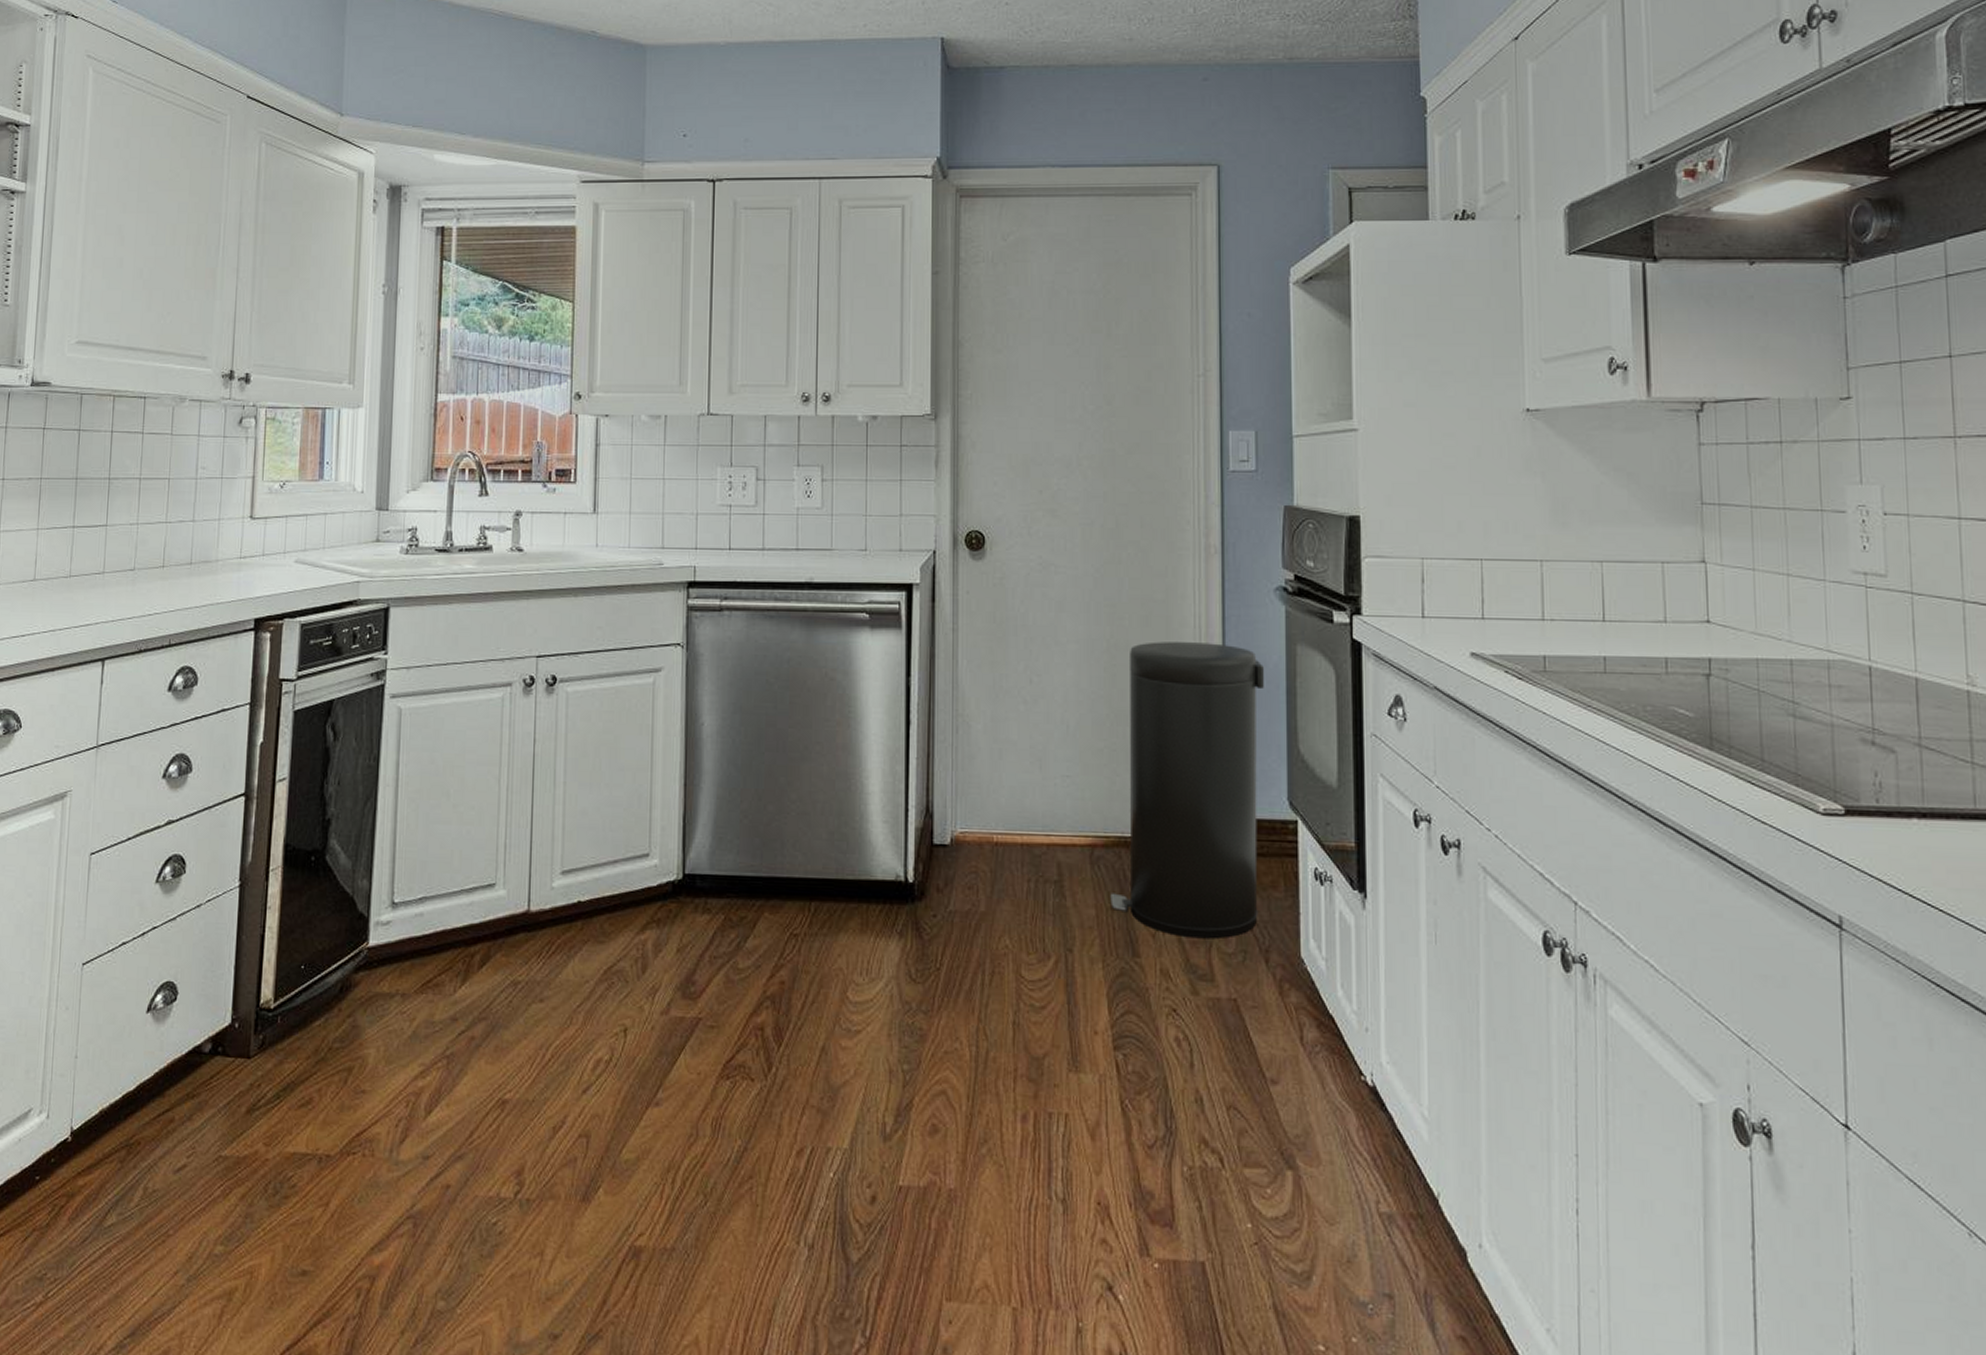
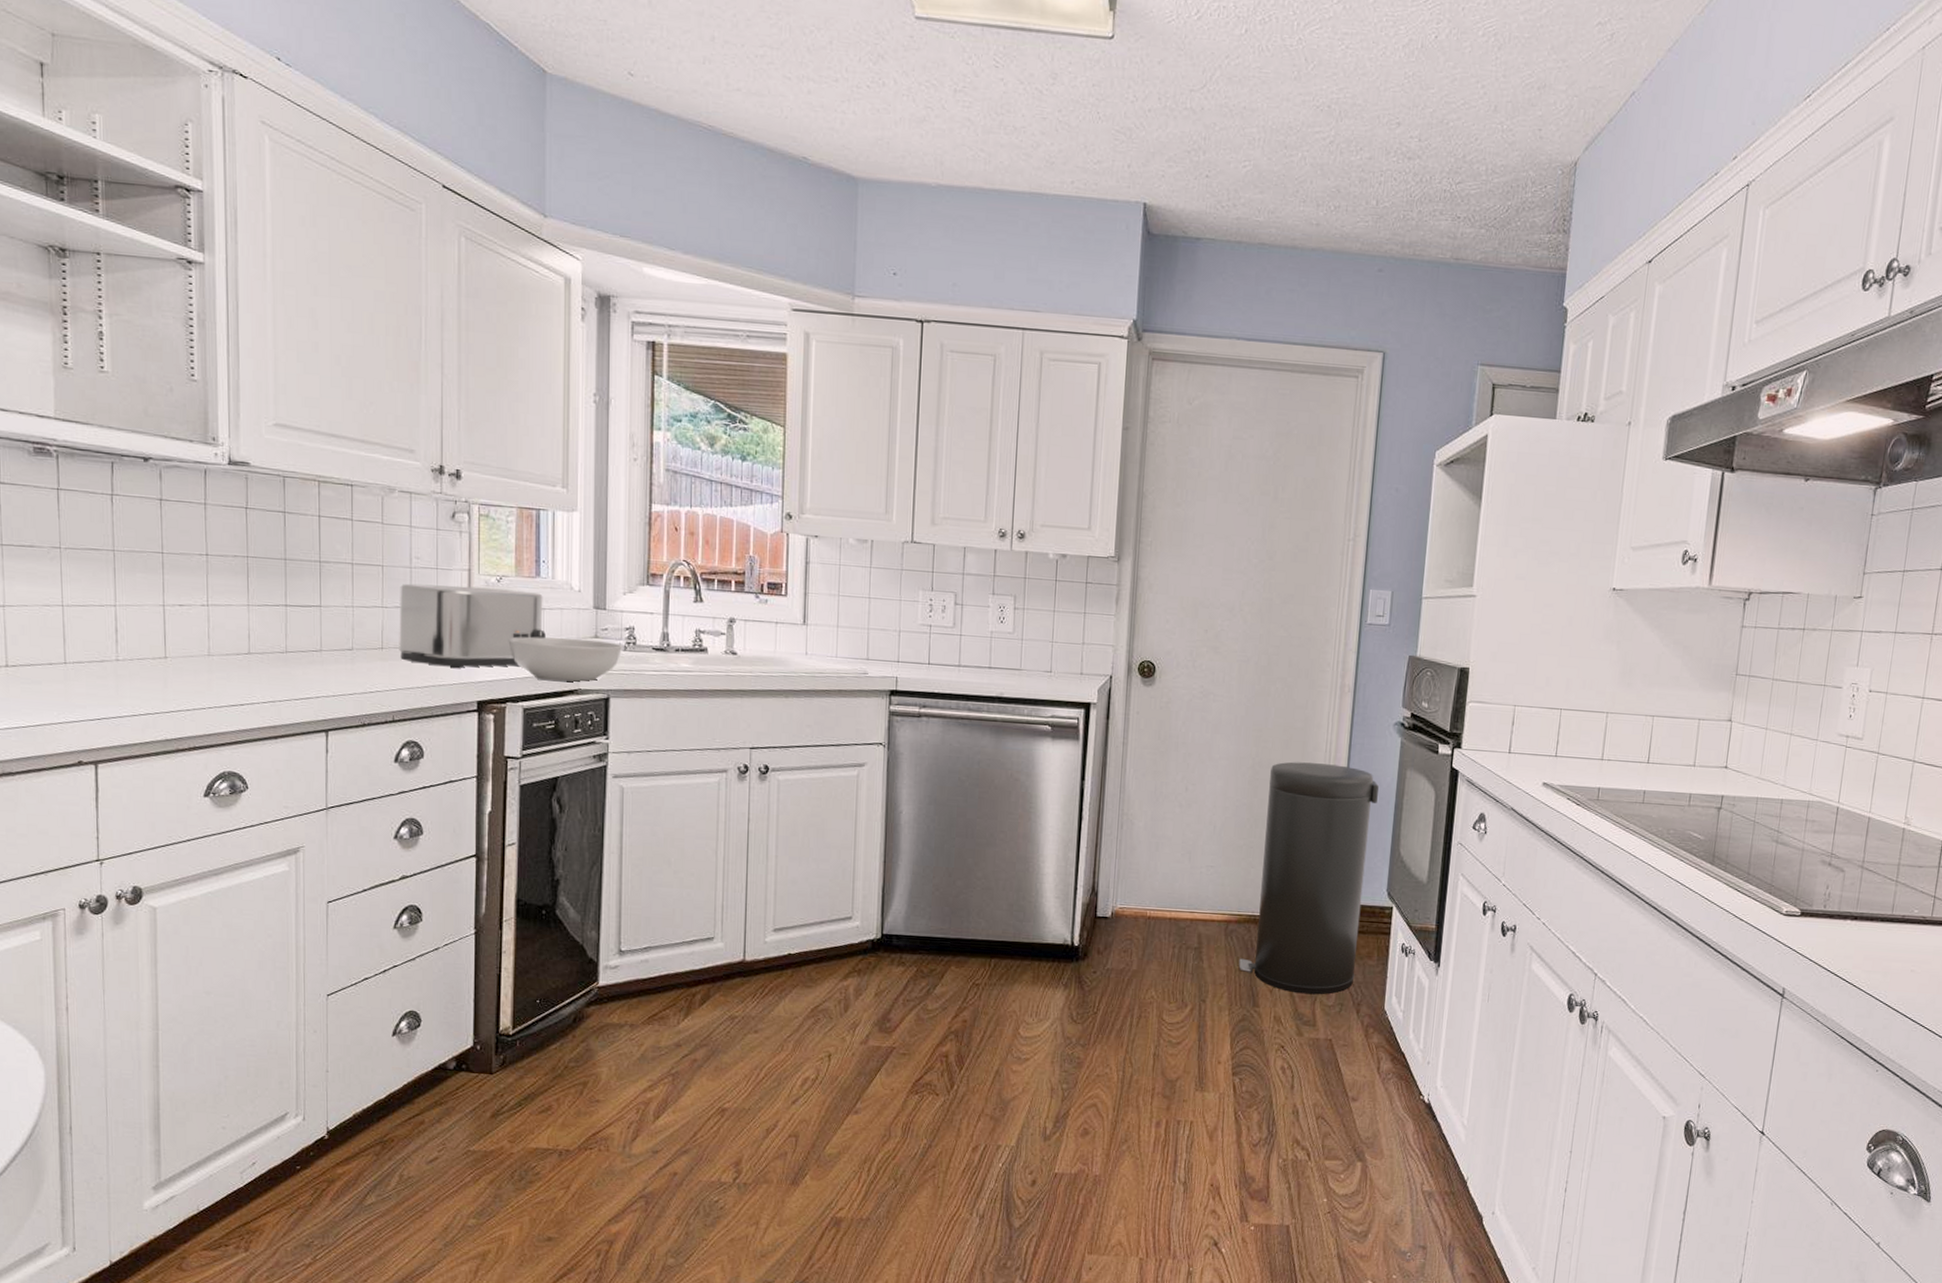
toaster: none [180,494,327,583] -> present [399,583,546,668]
bowl: none [288,543,405,593] -> present [508,636,623,682]

